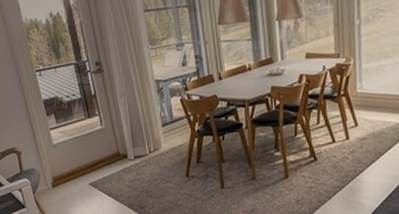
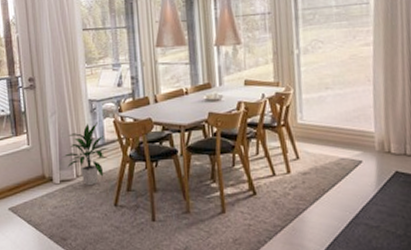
indoor plant: none [135,101,178,160] -> present [63,122,109,186]

